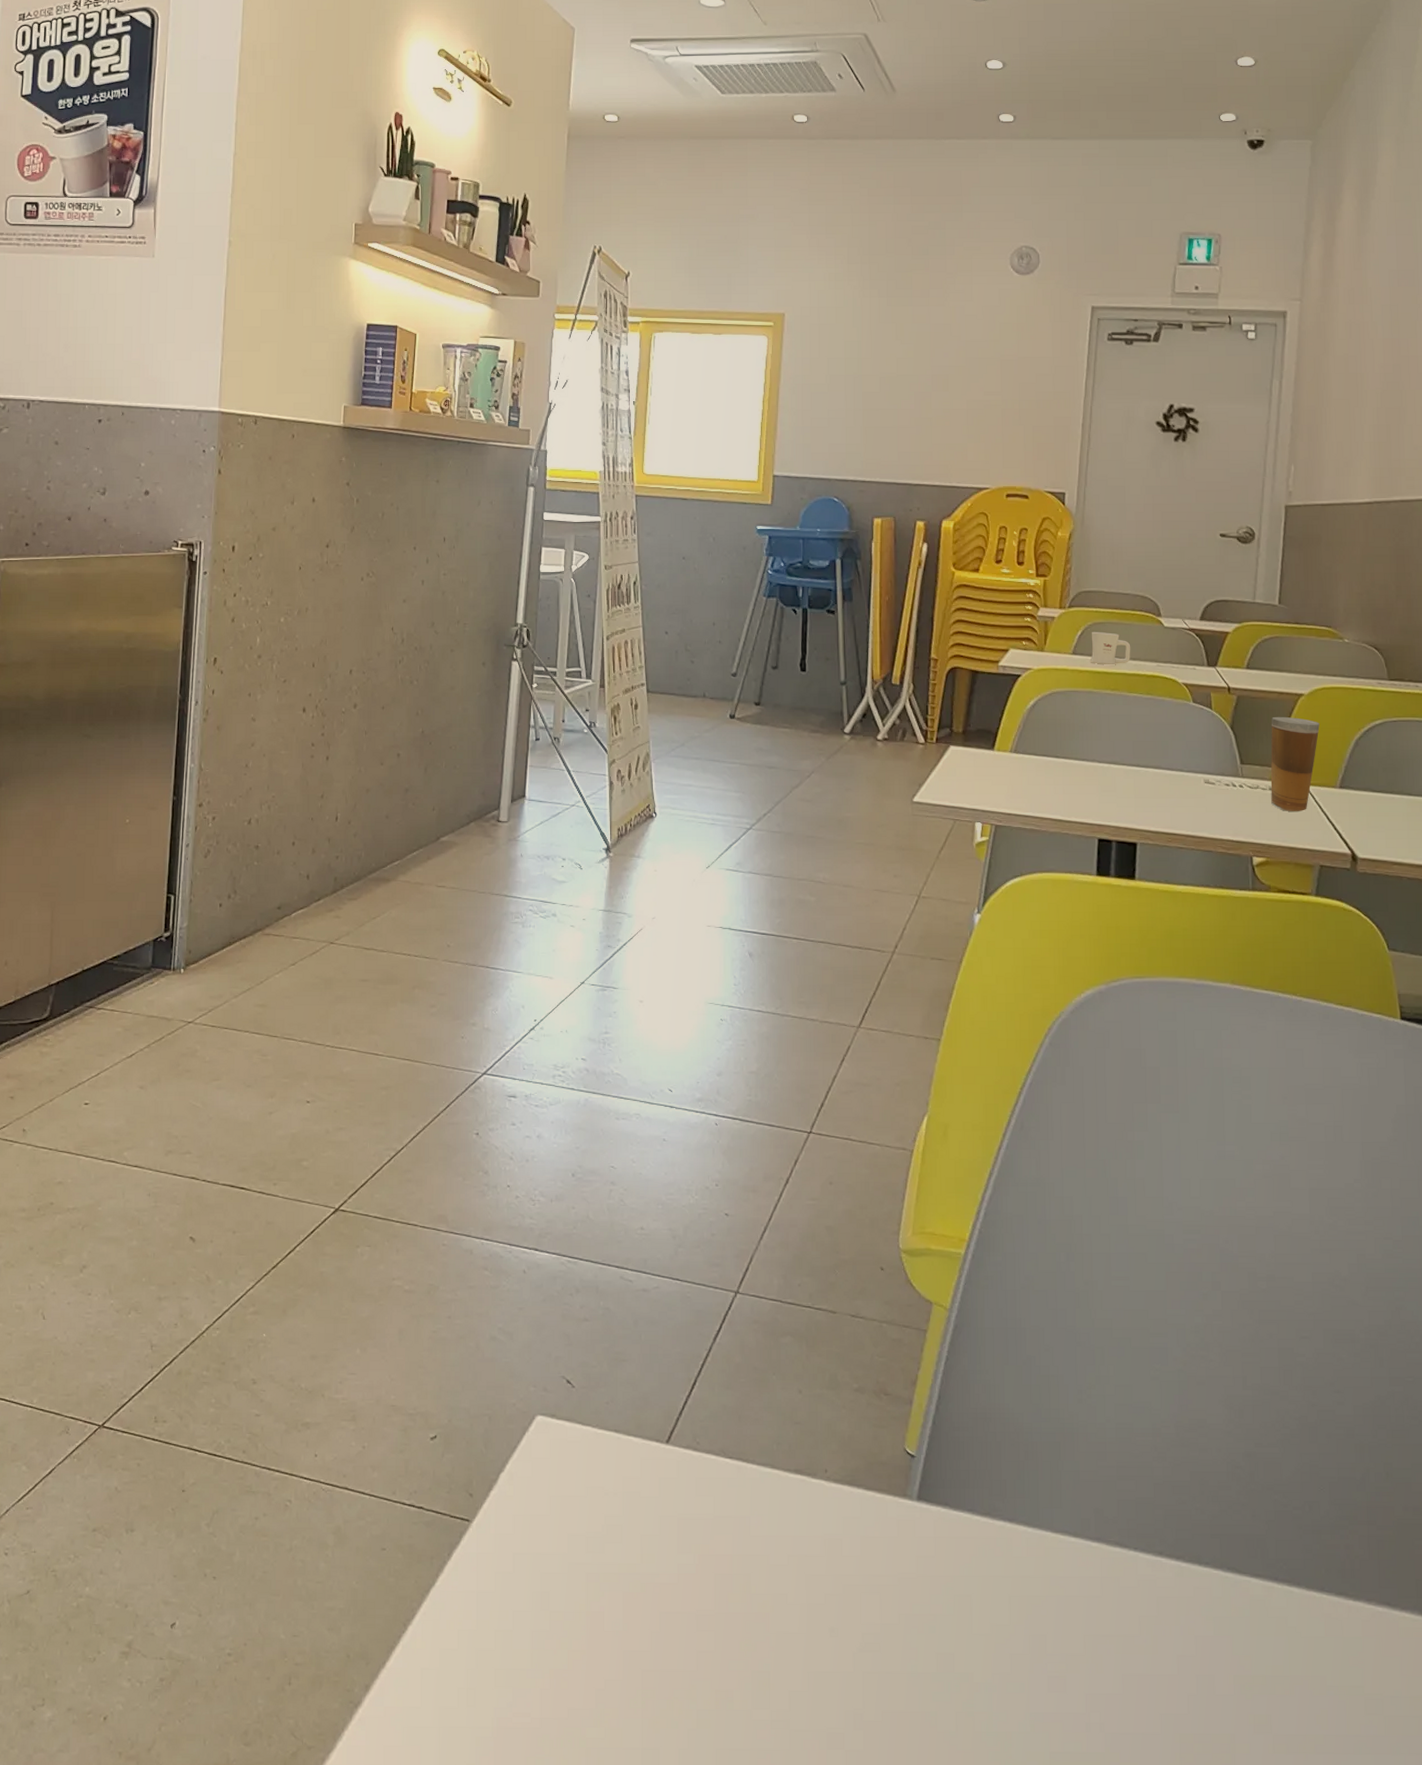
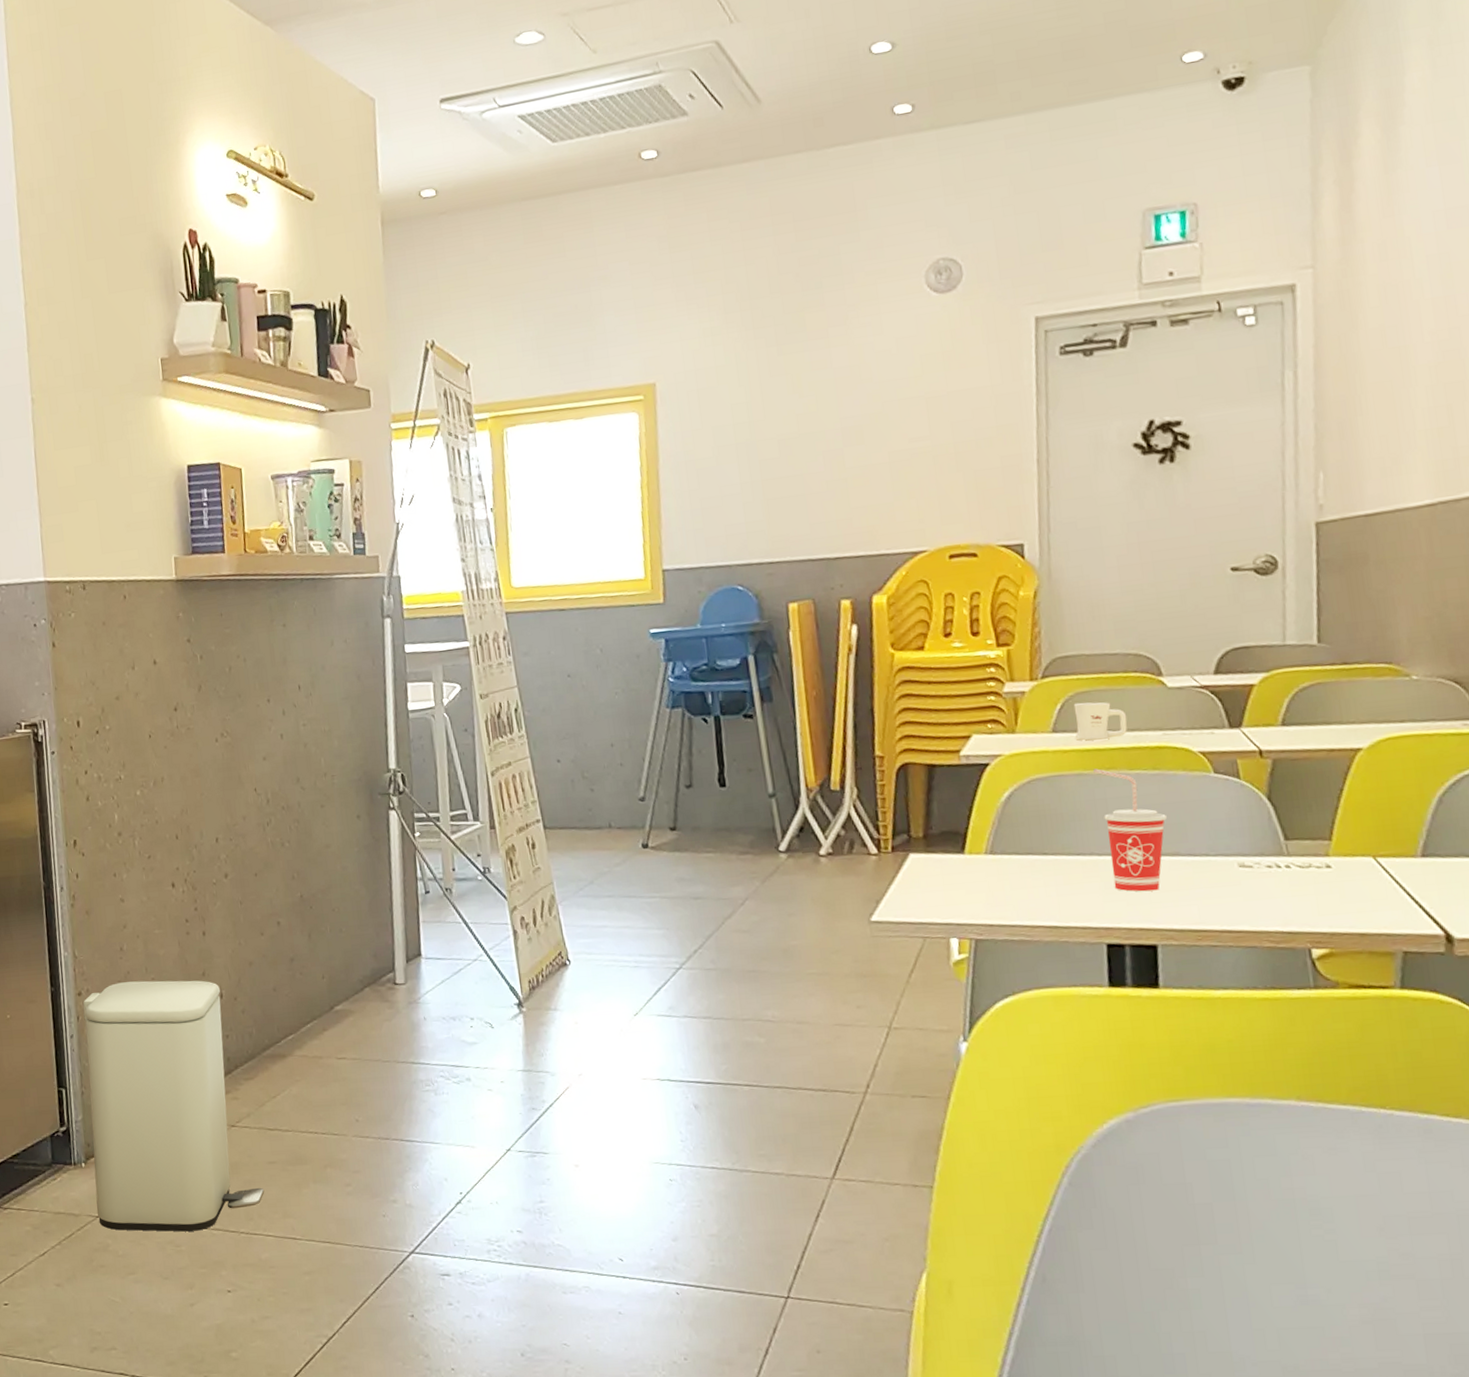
pedal bin: none [189,798,354,1042] -> present [82,980,265,1232]
beverage cup: none [1101,689,1155,797] -> present [1093,769,1168,892]
beverage cup: present [1270,716,1320,812] -> none [1321,777,1388,892]

